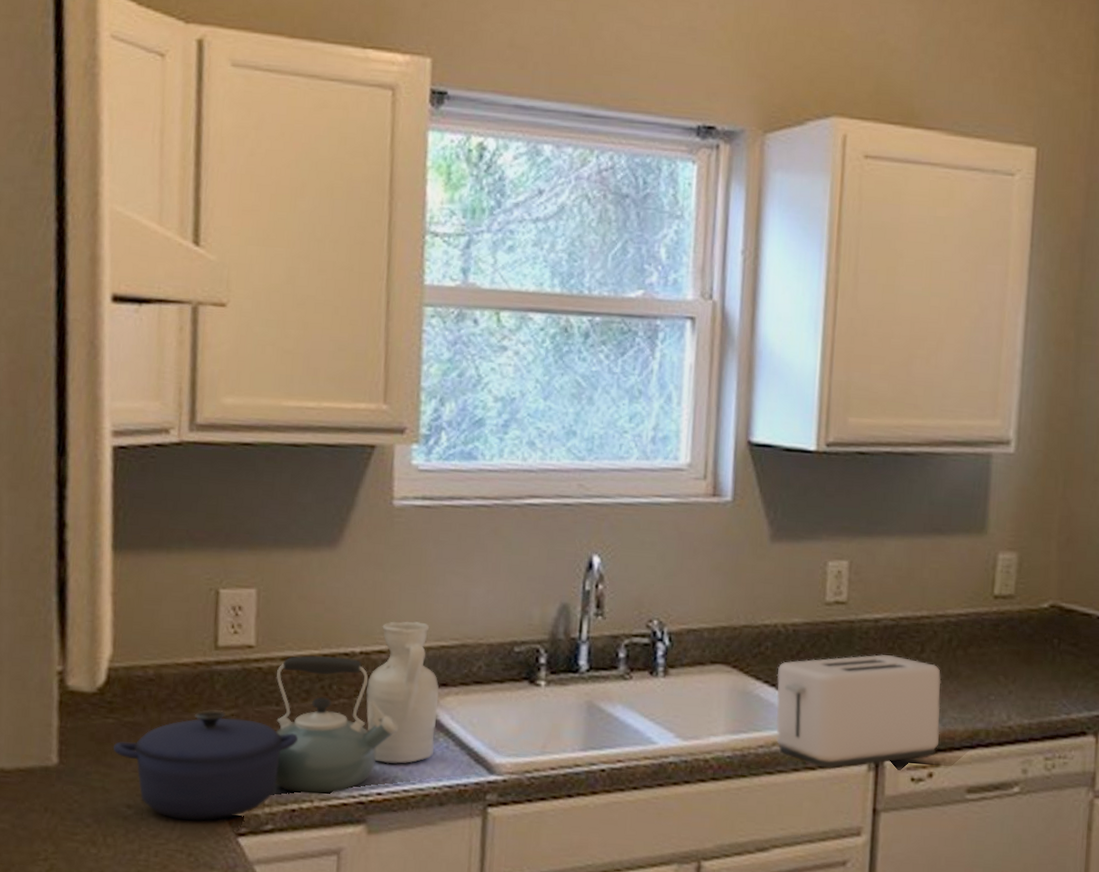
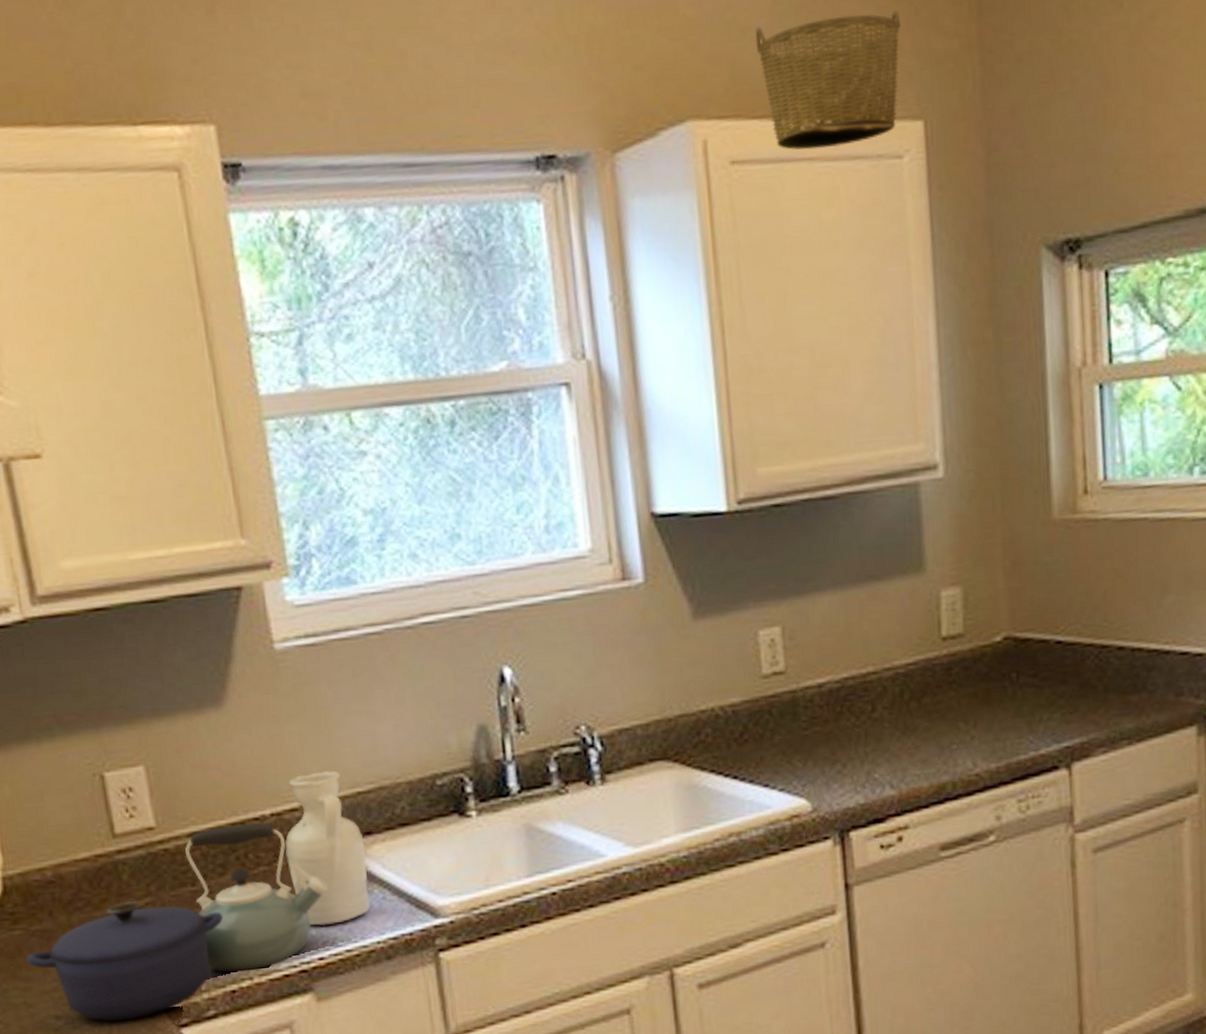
toaster: present [776,654,942,770] -> none [721,720,904,852]
basket: none [900,50,1028,158] -> present [755,10,902,150]

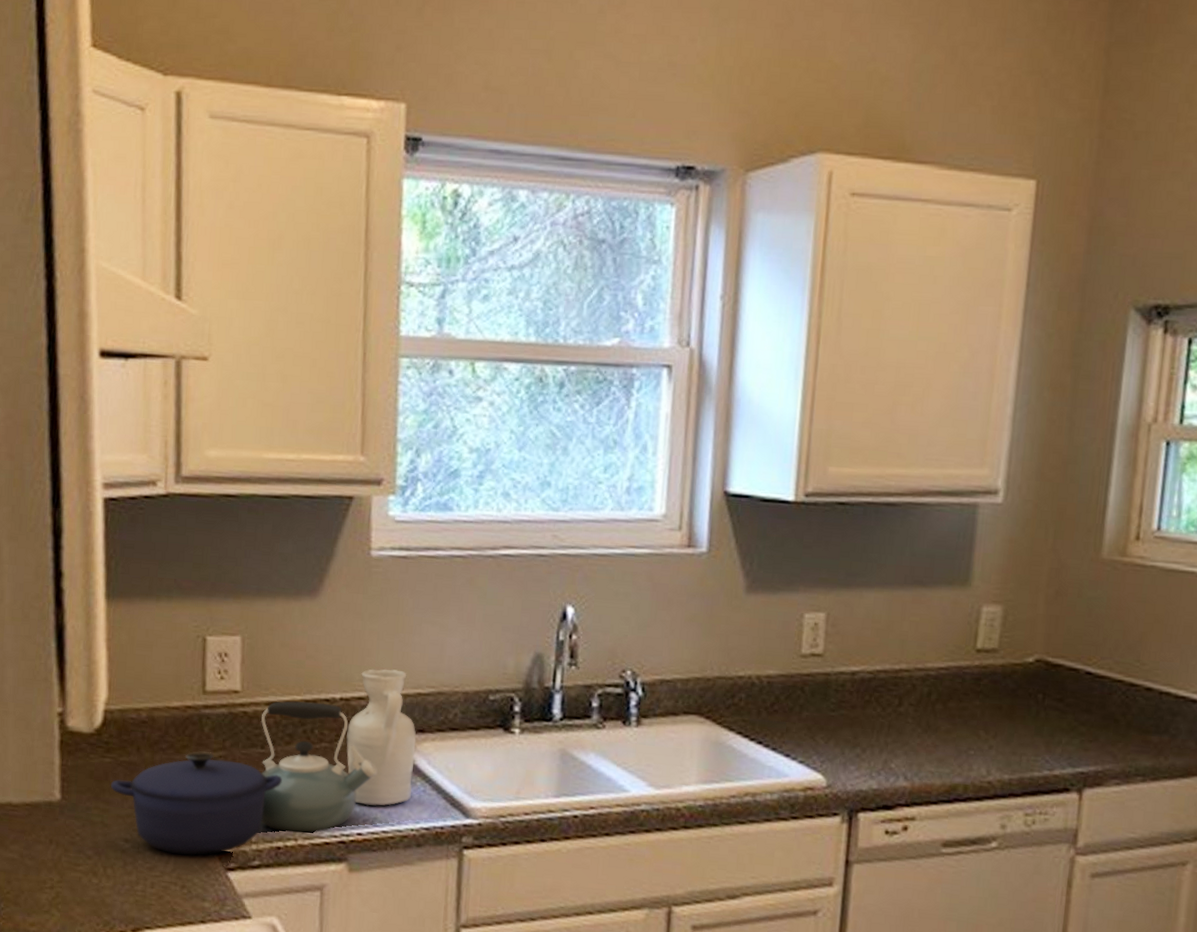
basket: present [755,10,902,150] -> none [891,79,1030,194]

